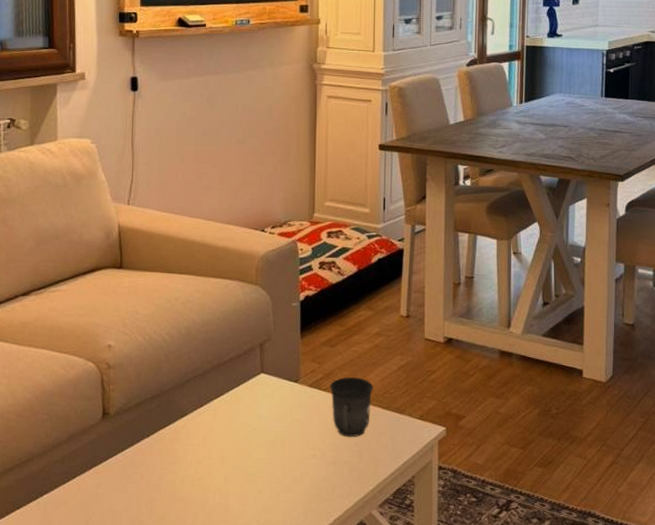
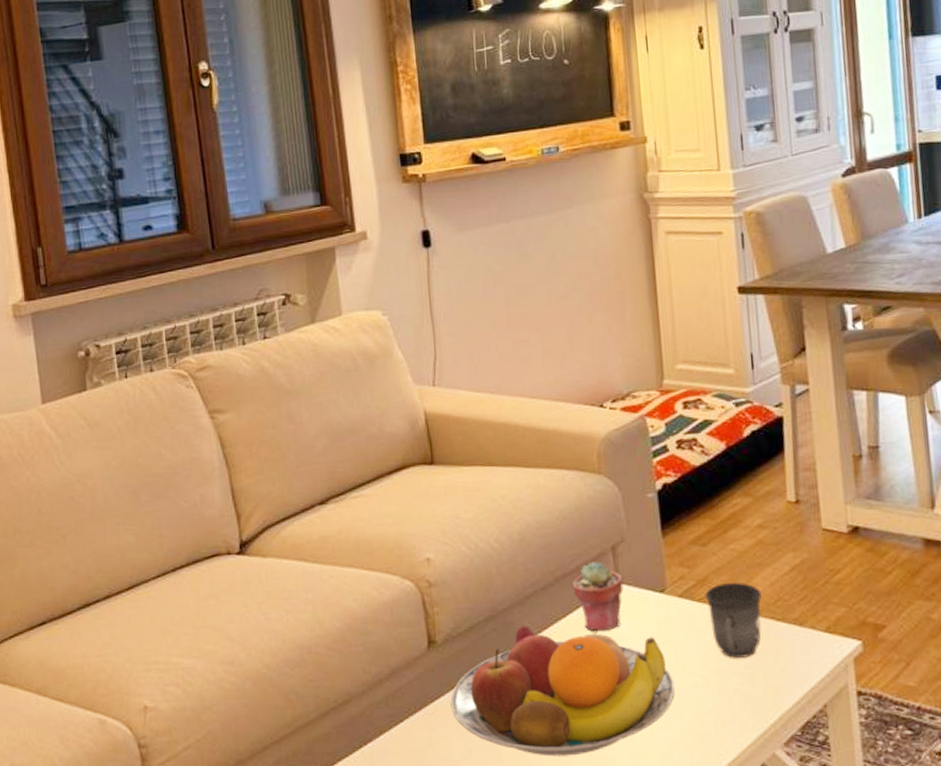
fruit bowl: none [116,403,299,510] -> present [450,624,676,756]
potted succulent: none [225,354,266,411] -> present [572,561,624,632]

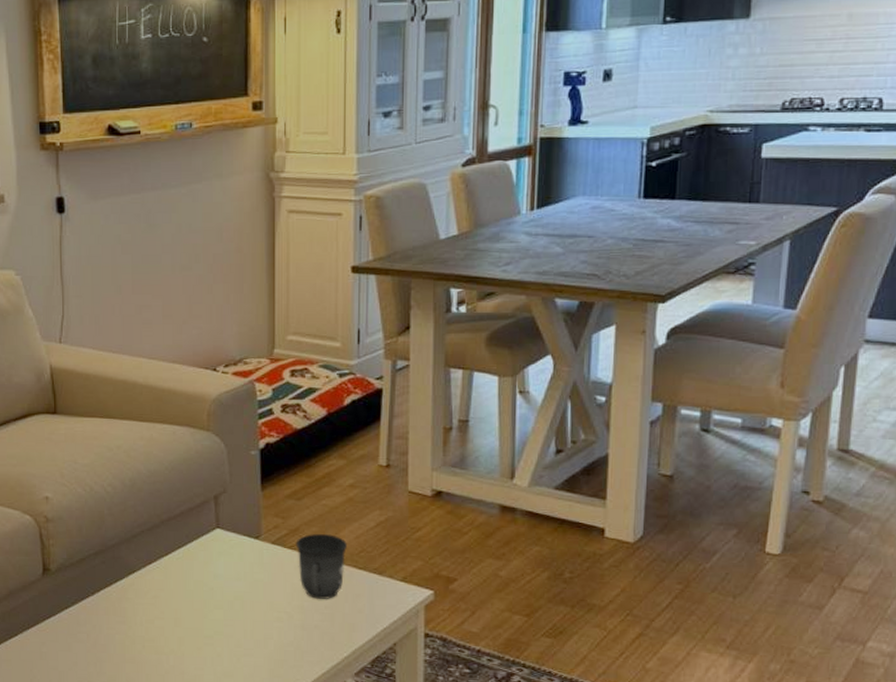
fruit bowl: present [450,624,676,756] -> none [60,559,262,673]
potted succulent: present [572,561,624,632] -> none [176,508,222,569]

